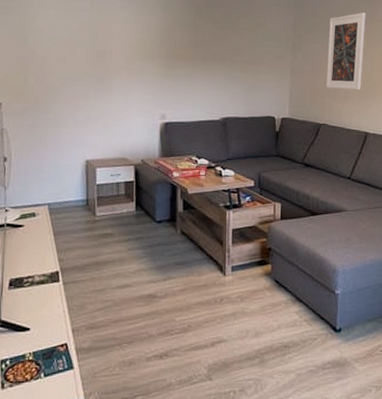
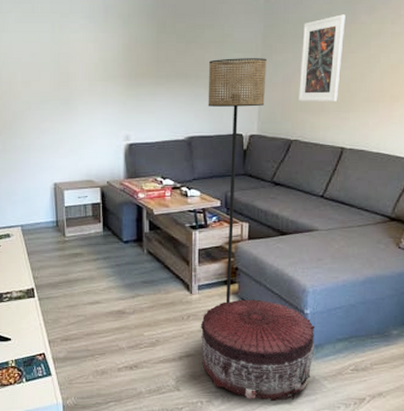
pouf: none [233,279,346,388] -> present [200,298,315,402]
floor lamp: none [242,45,297,285] -> present [208,58,267,304]

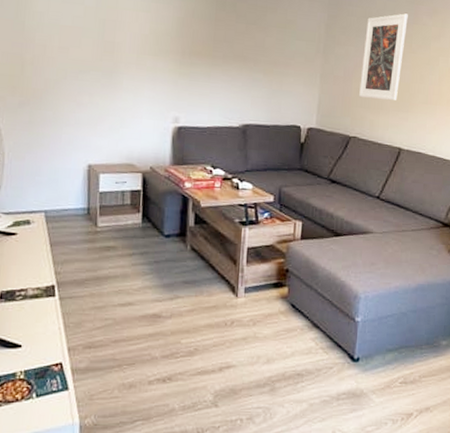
pouf: present [200,298,315,402] -> none [244,303,366,418]
floor lamp: present [208,58,267,304] -> none [266,45,329,309]

